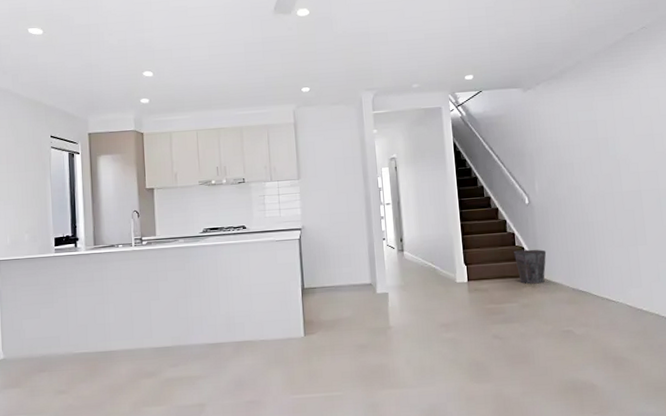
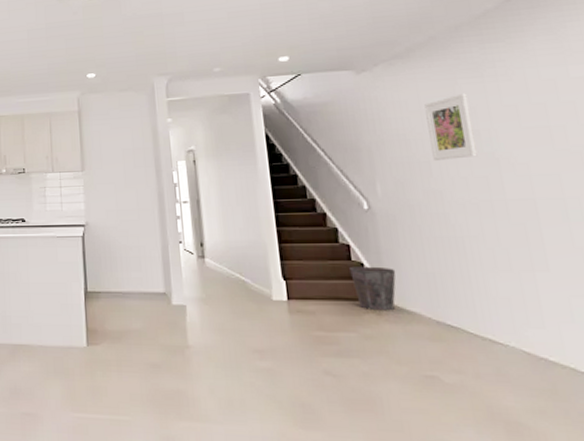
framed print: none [571,108,605,162] -> present [424,93,478,160]

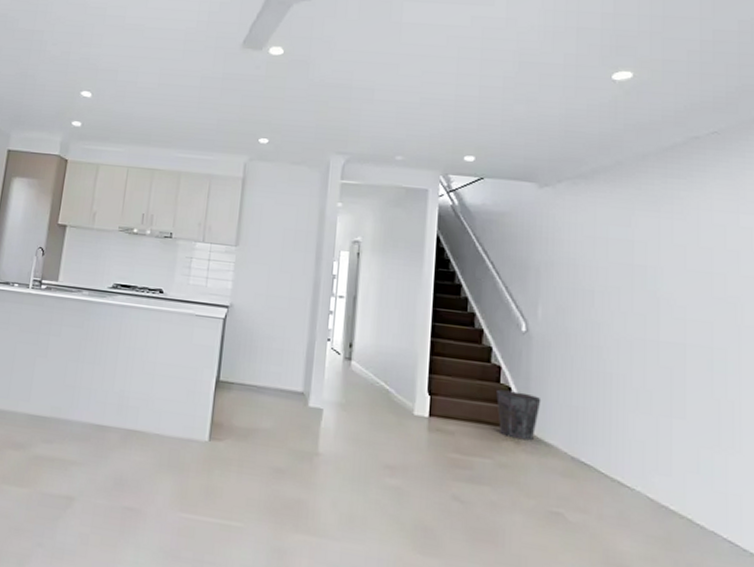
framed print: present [424,93,478,160] -> none [598,225,641,293]

